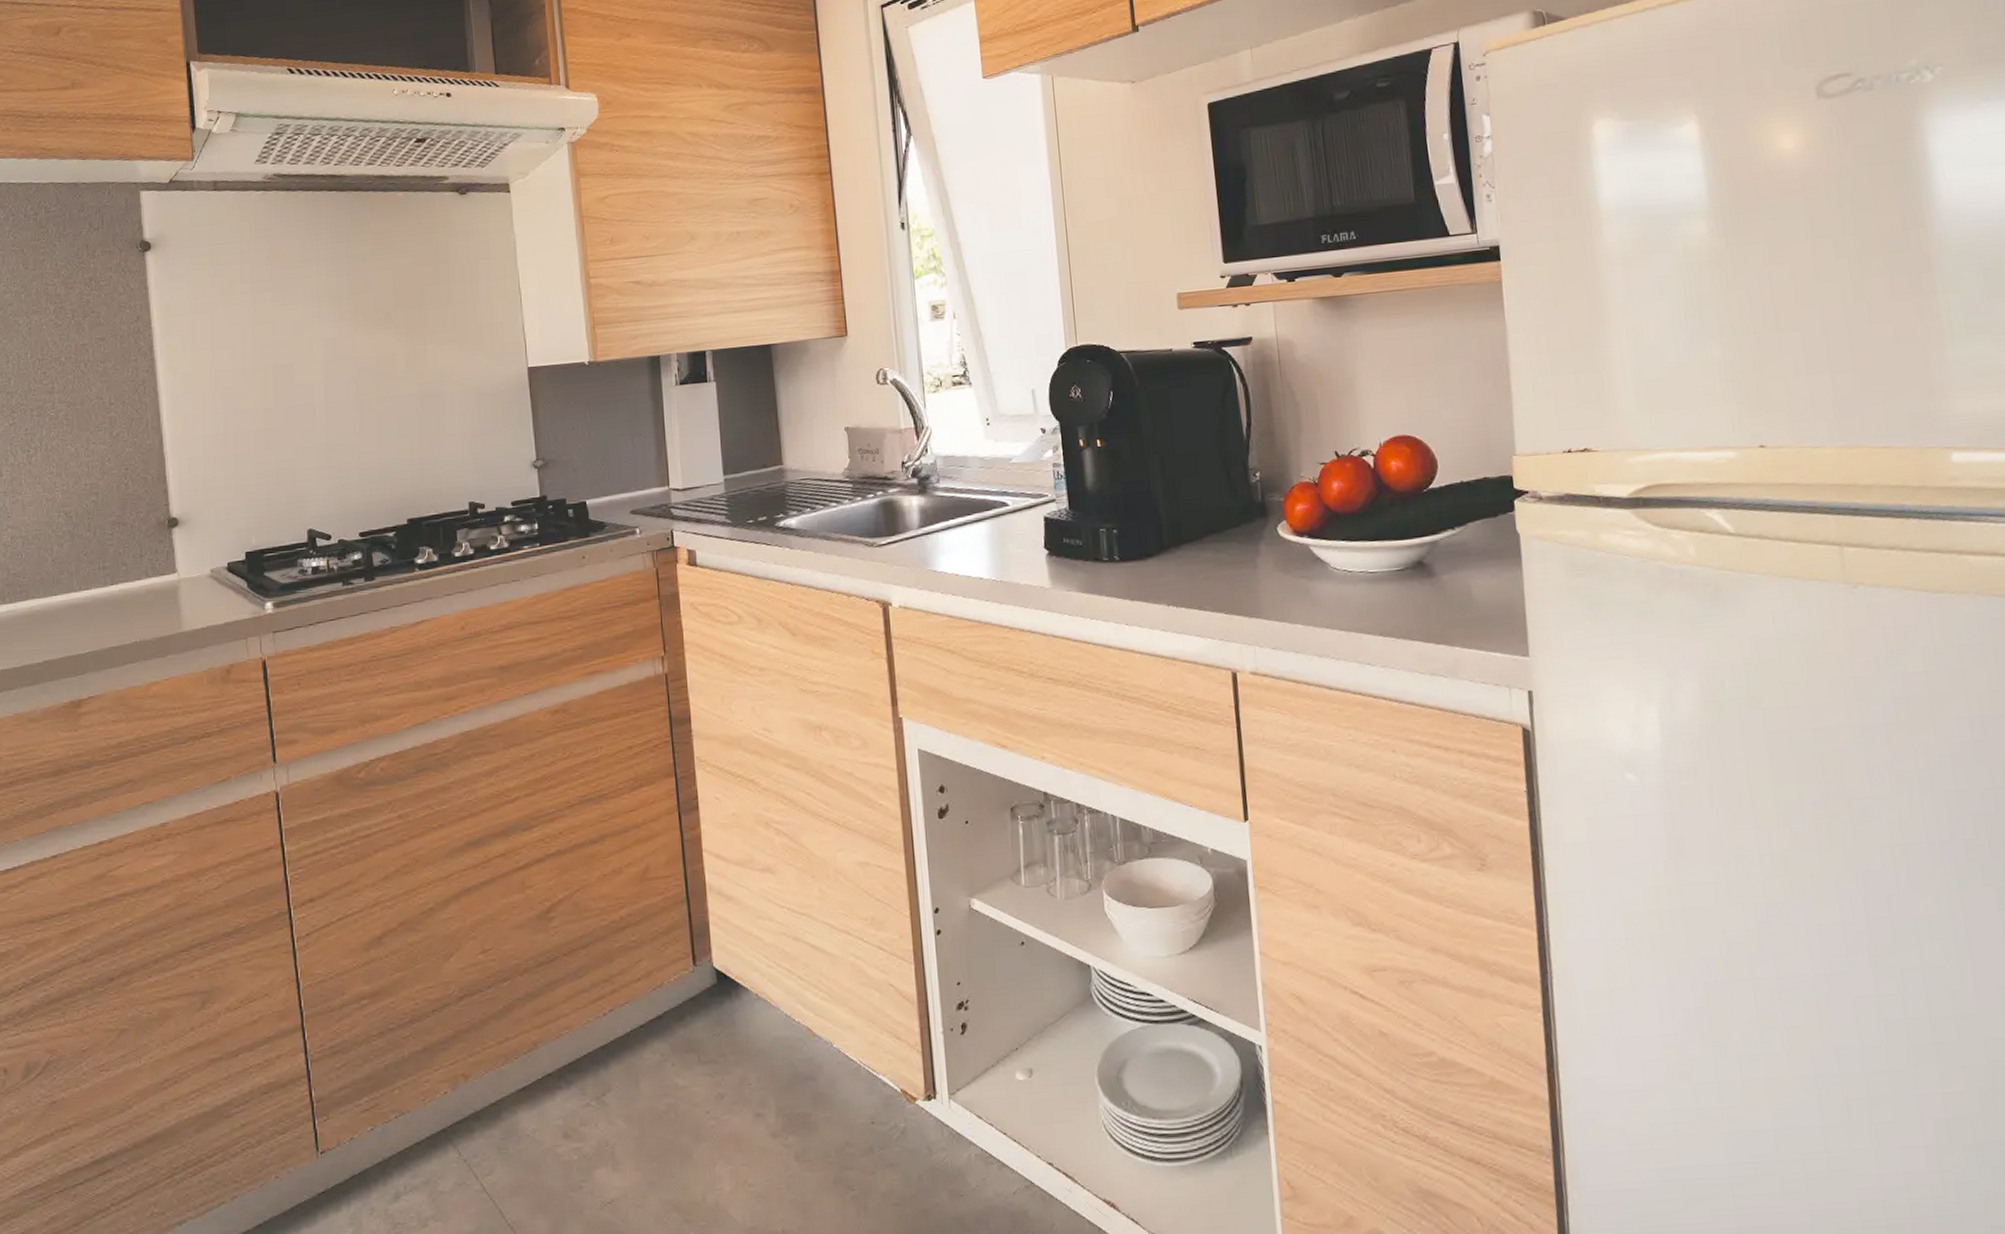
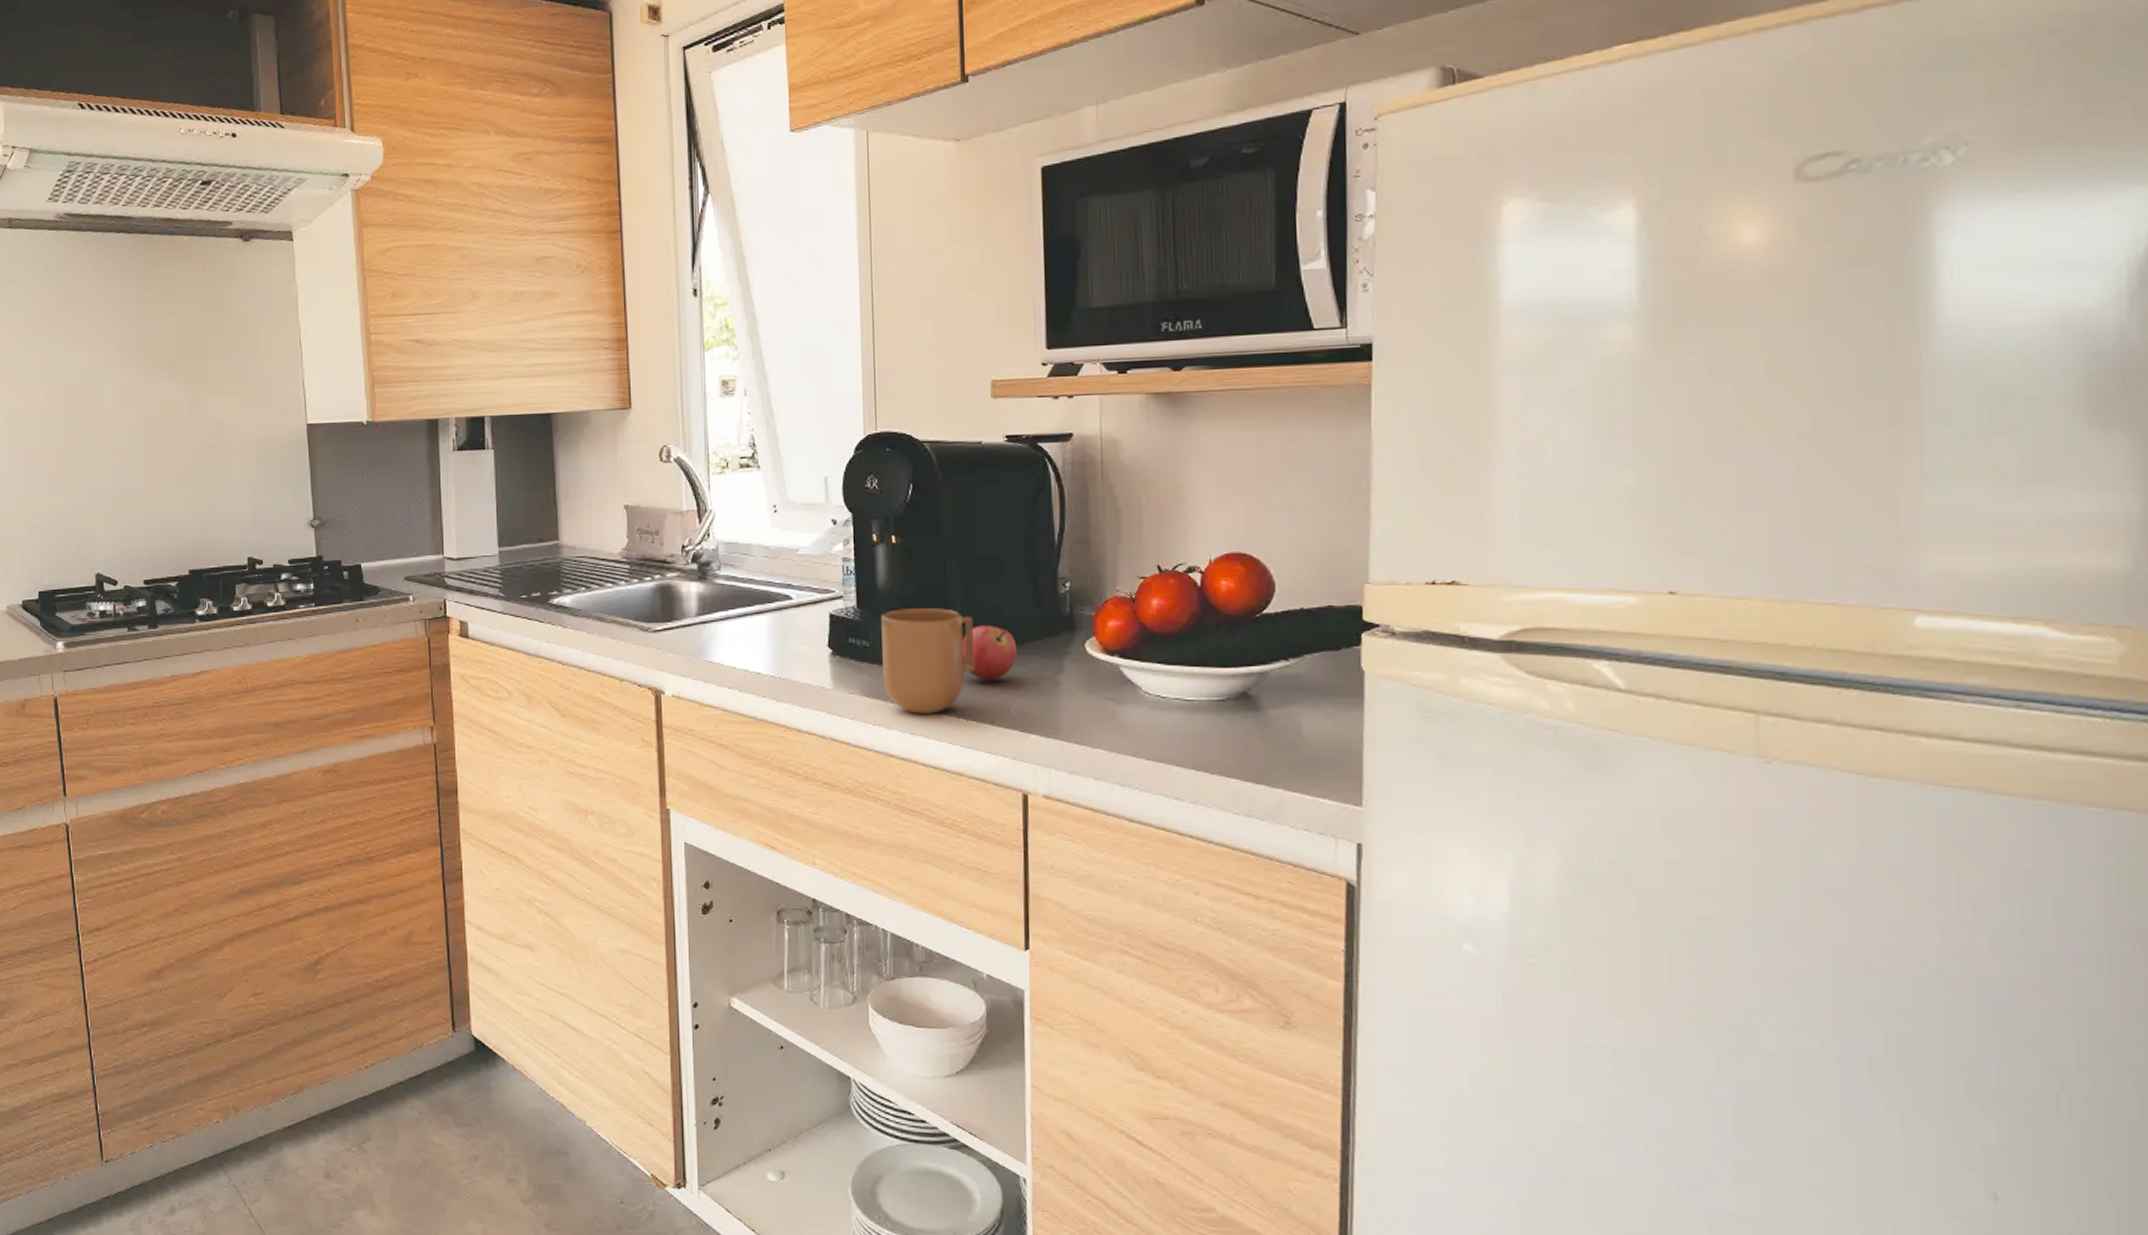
mug: none [1092,503,1180,605] -> present [881,607,974,714]
fruit: none [1167,516,1218,569] -> present [962,624,1017,680]

